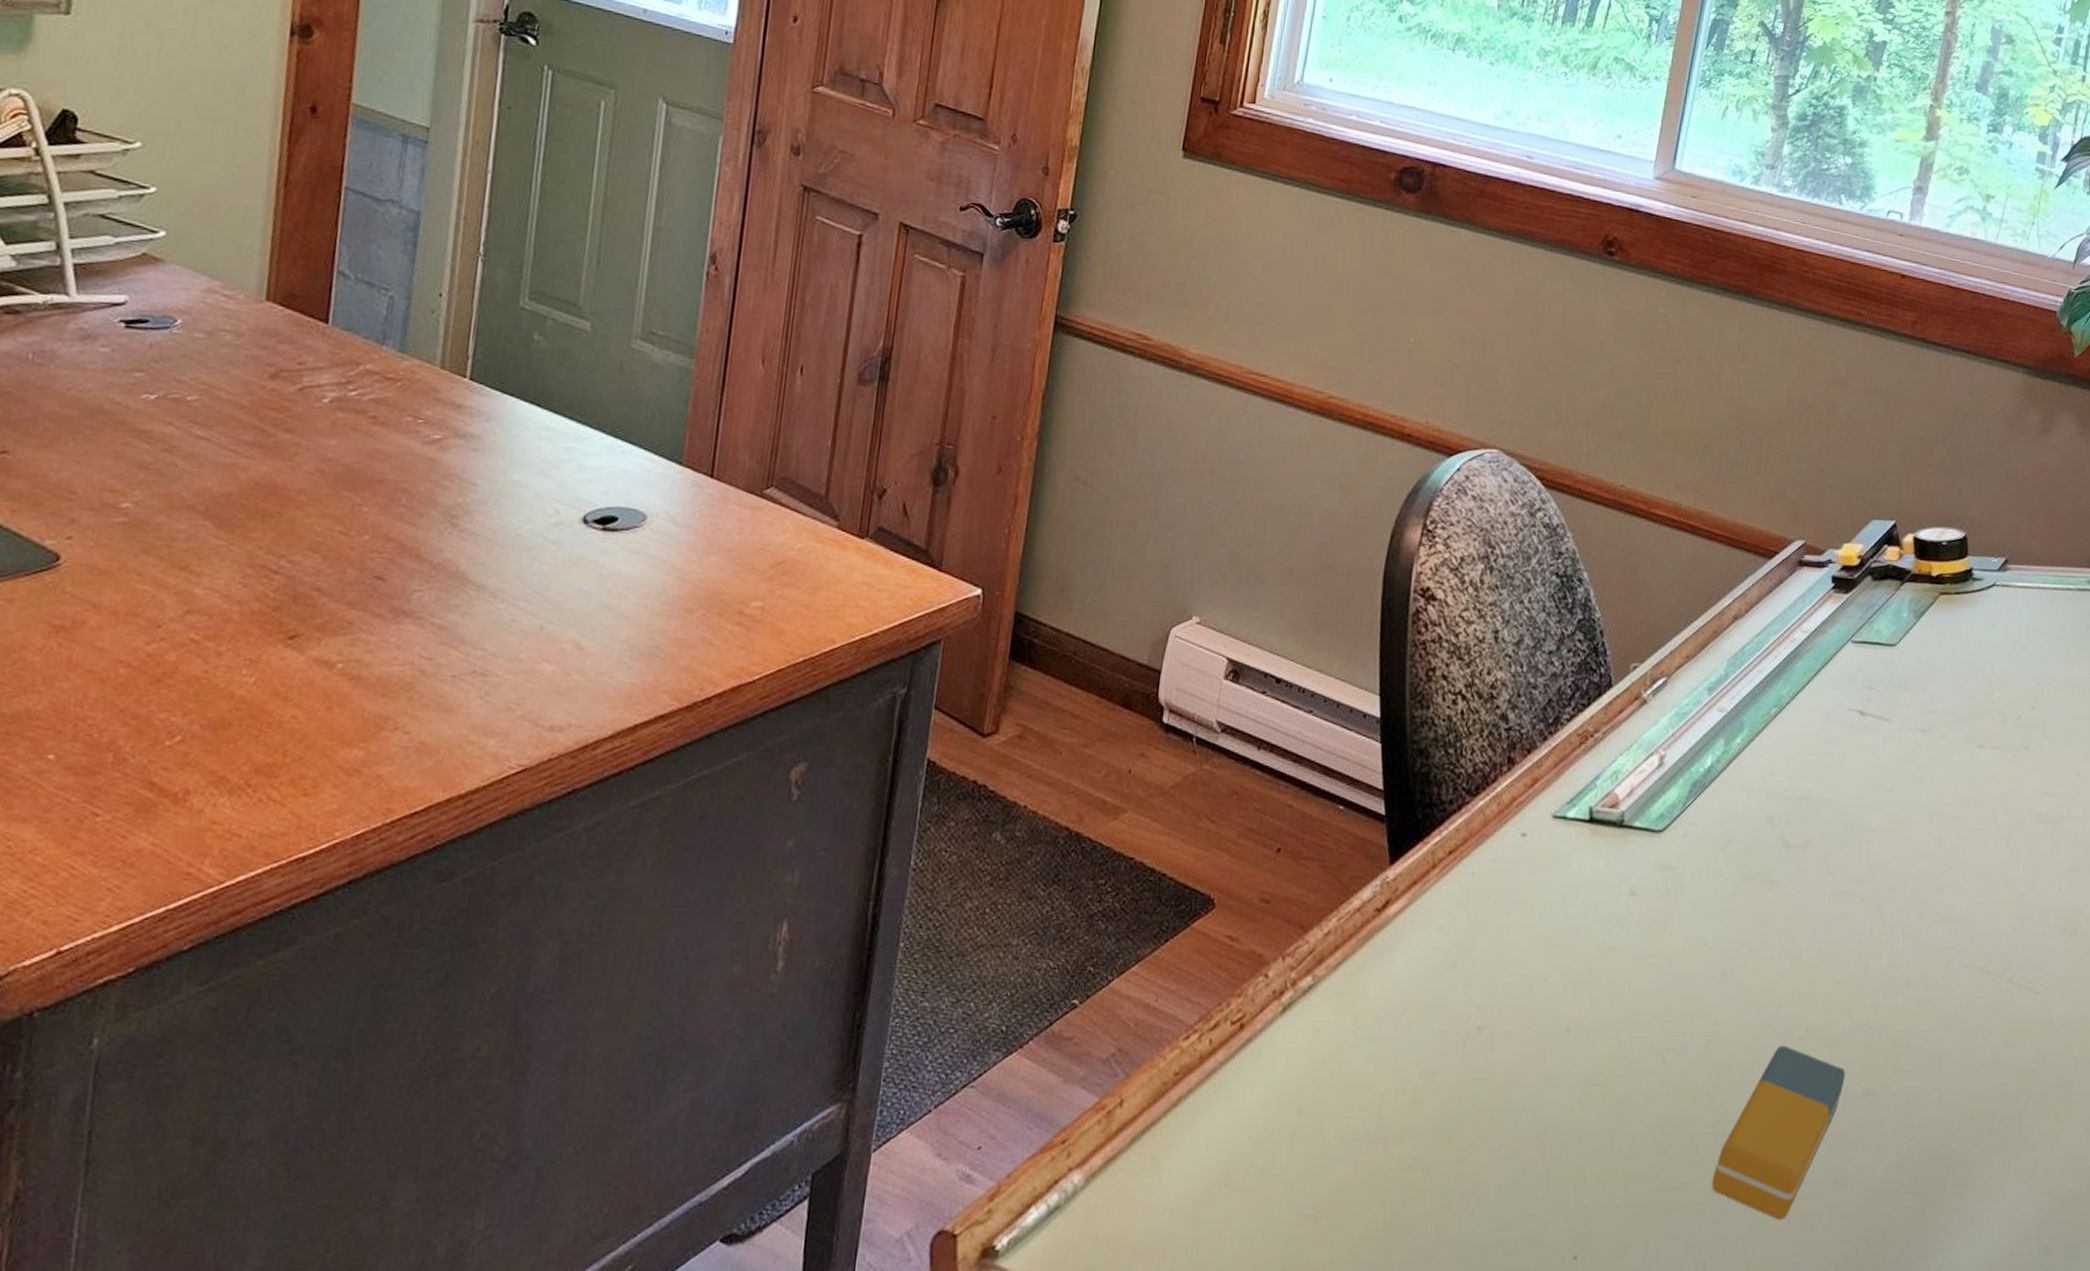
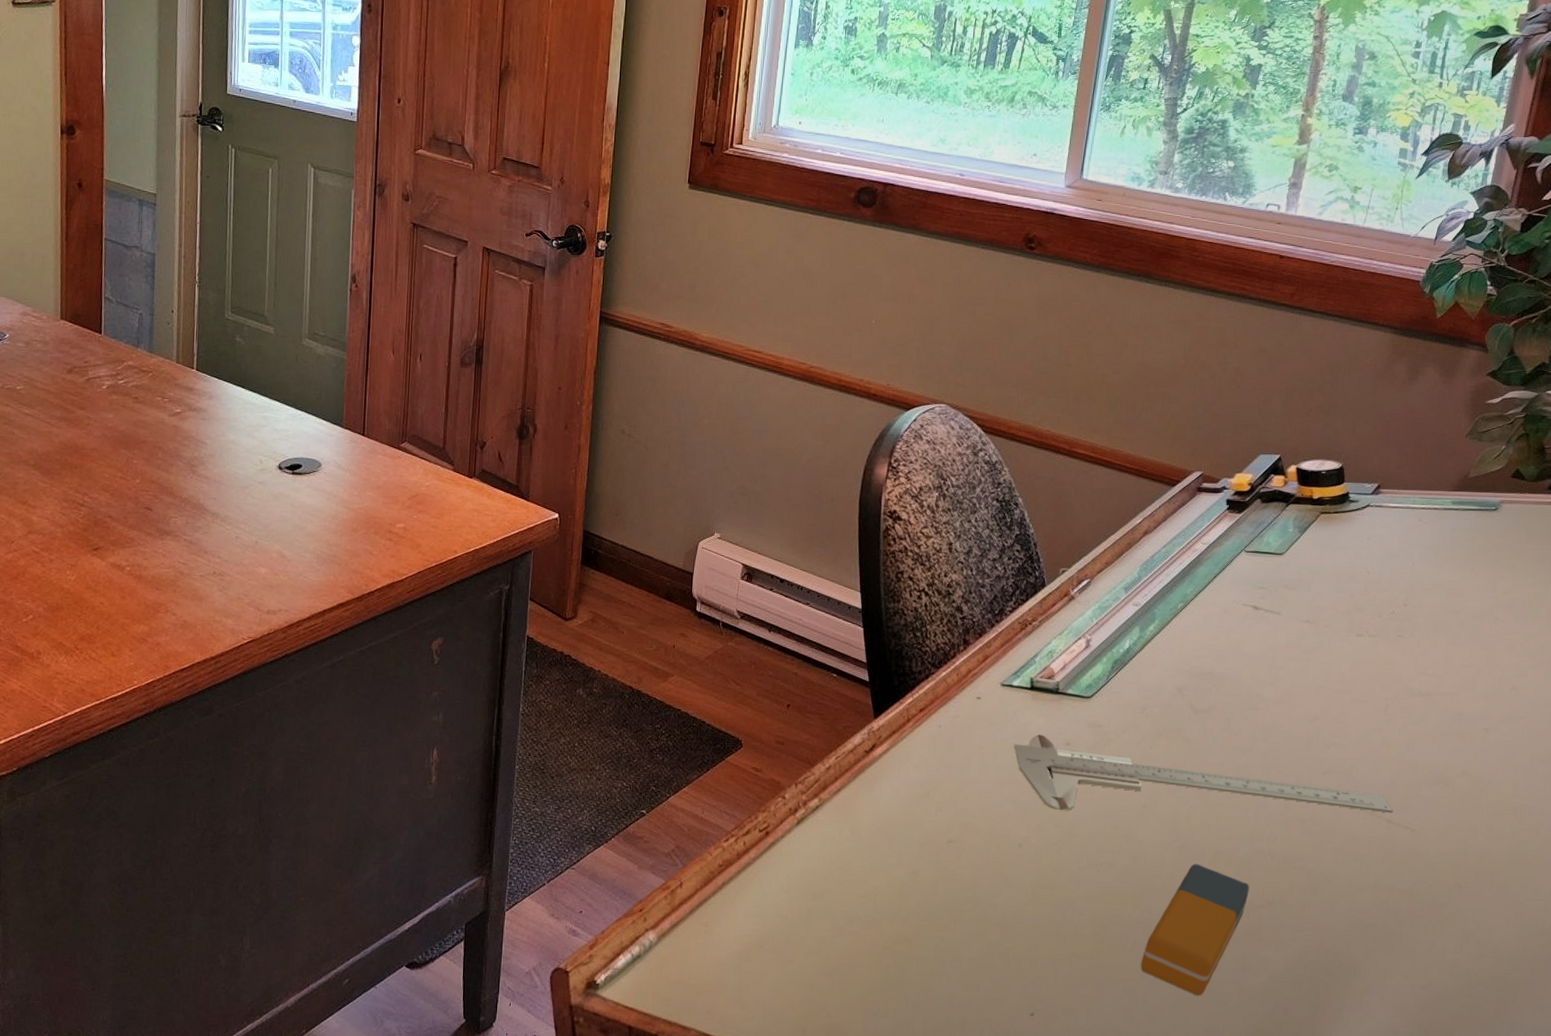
ruler: none [1565,882,2015,982] -> present [1013,735,1394,814]

